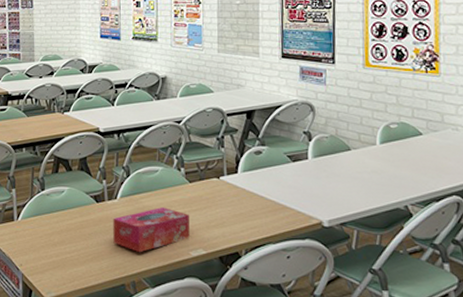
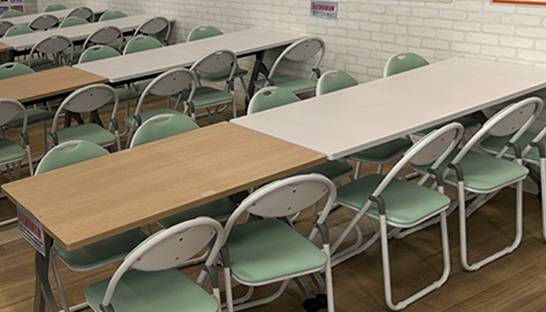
tissue box: present [113,207,190,253] -> none [127,153,201,198]

